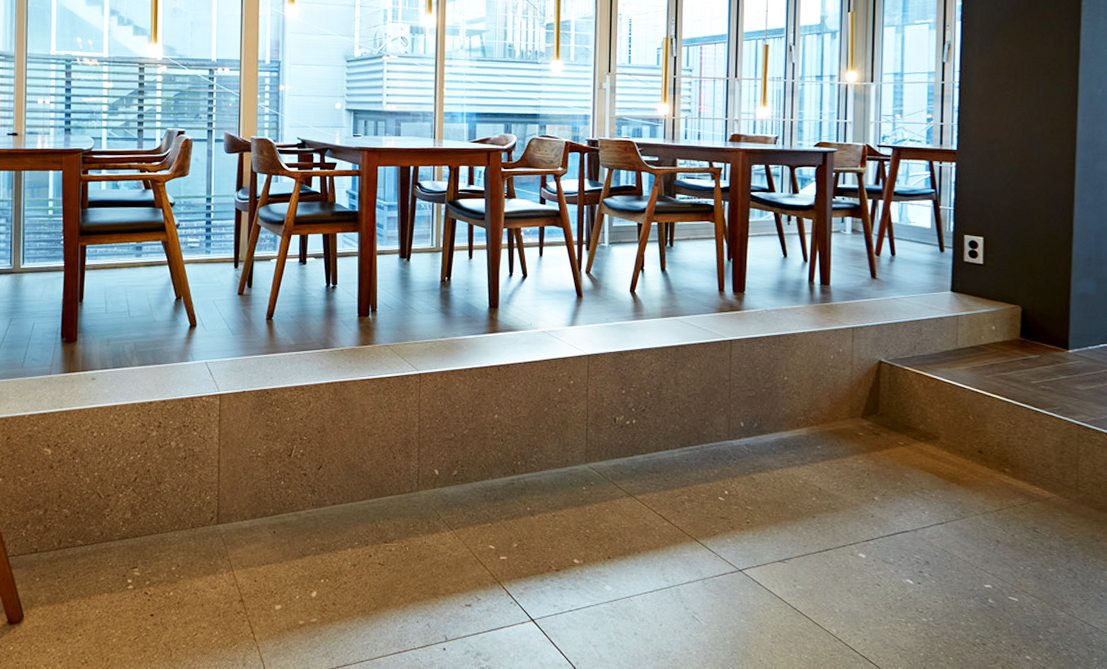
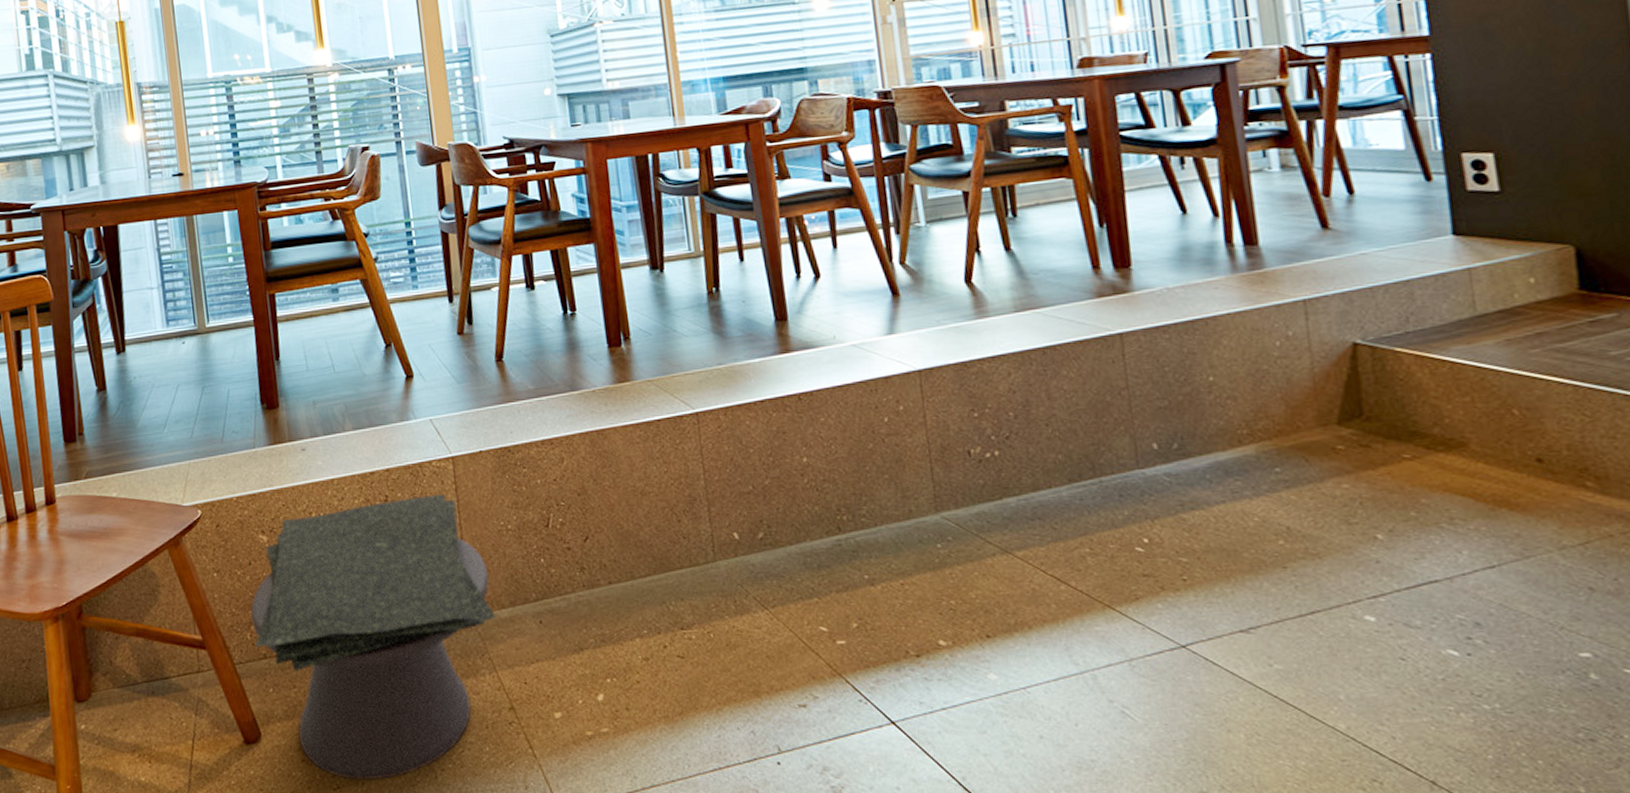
side table: none [28,424,239,657] -> present [250,493,497,780]

